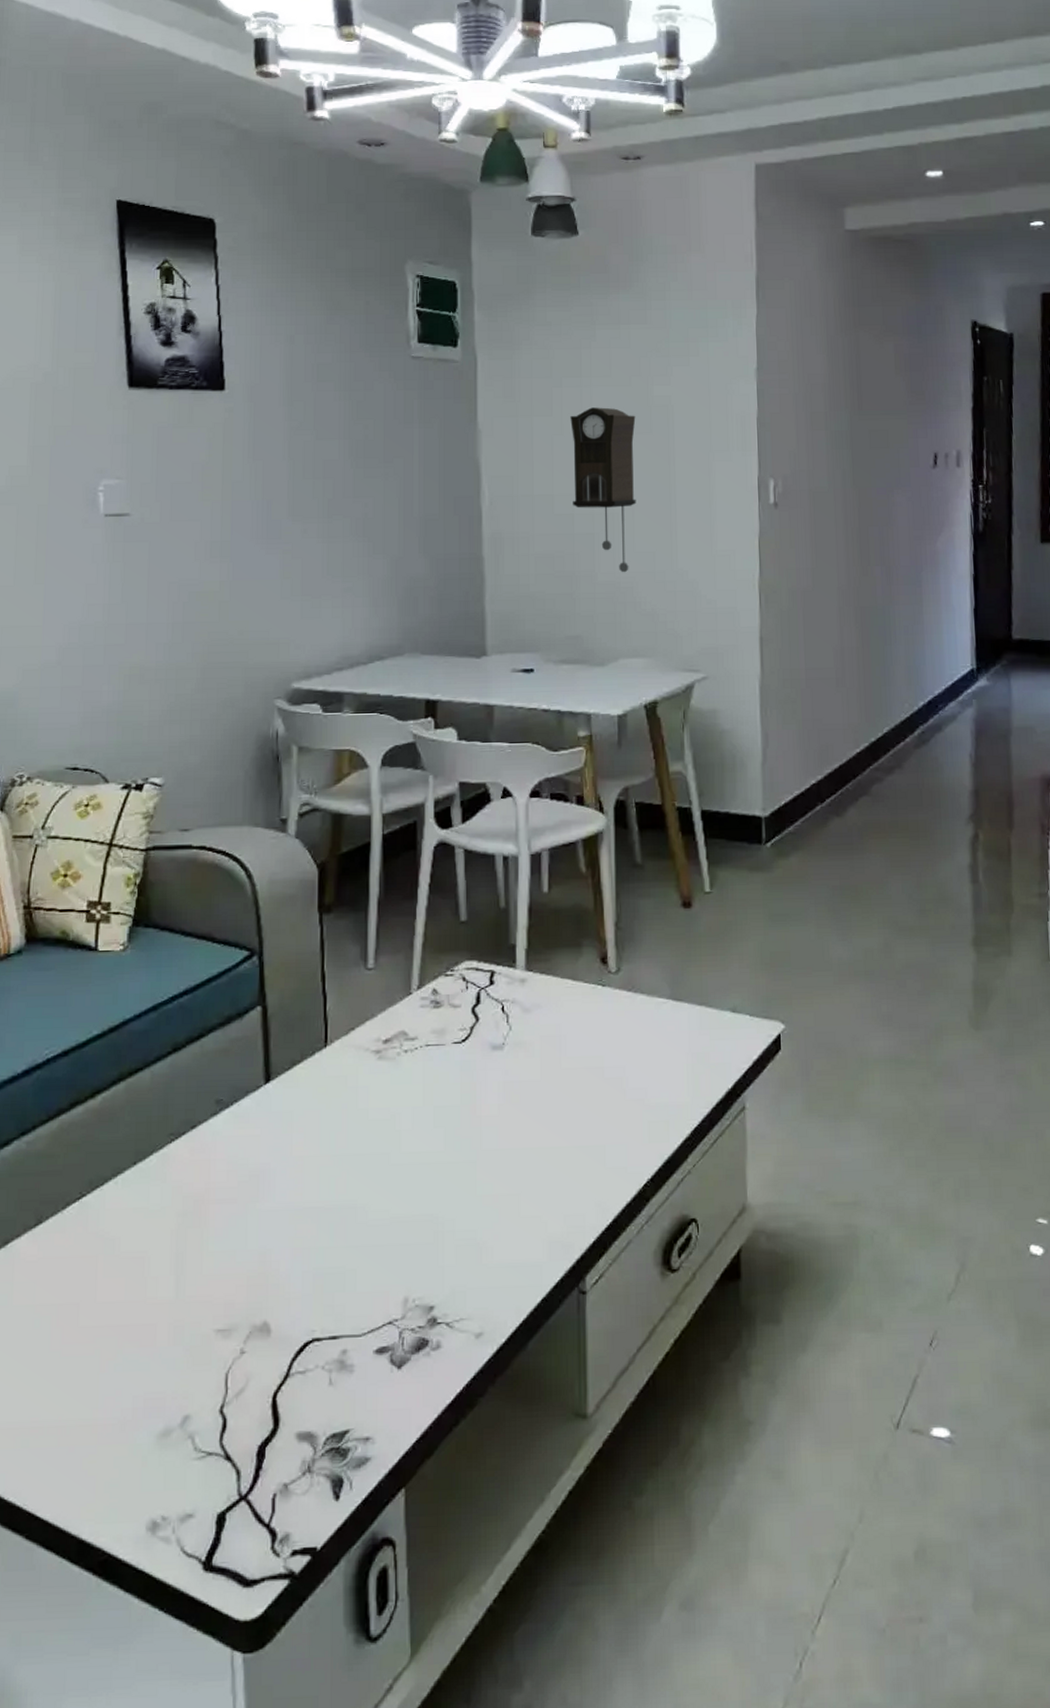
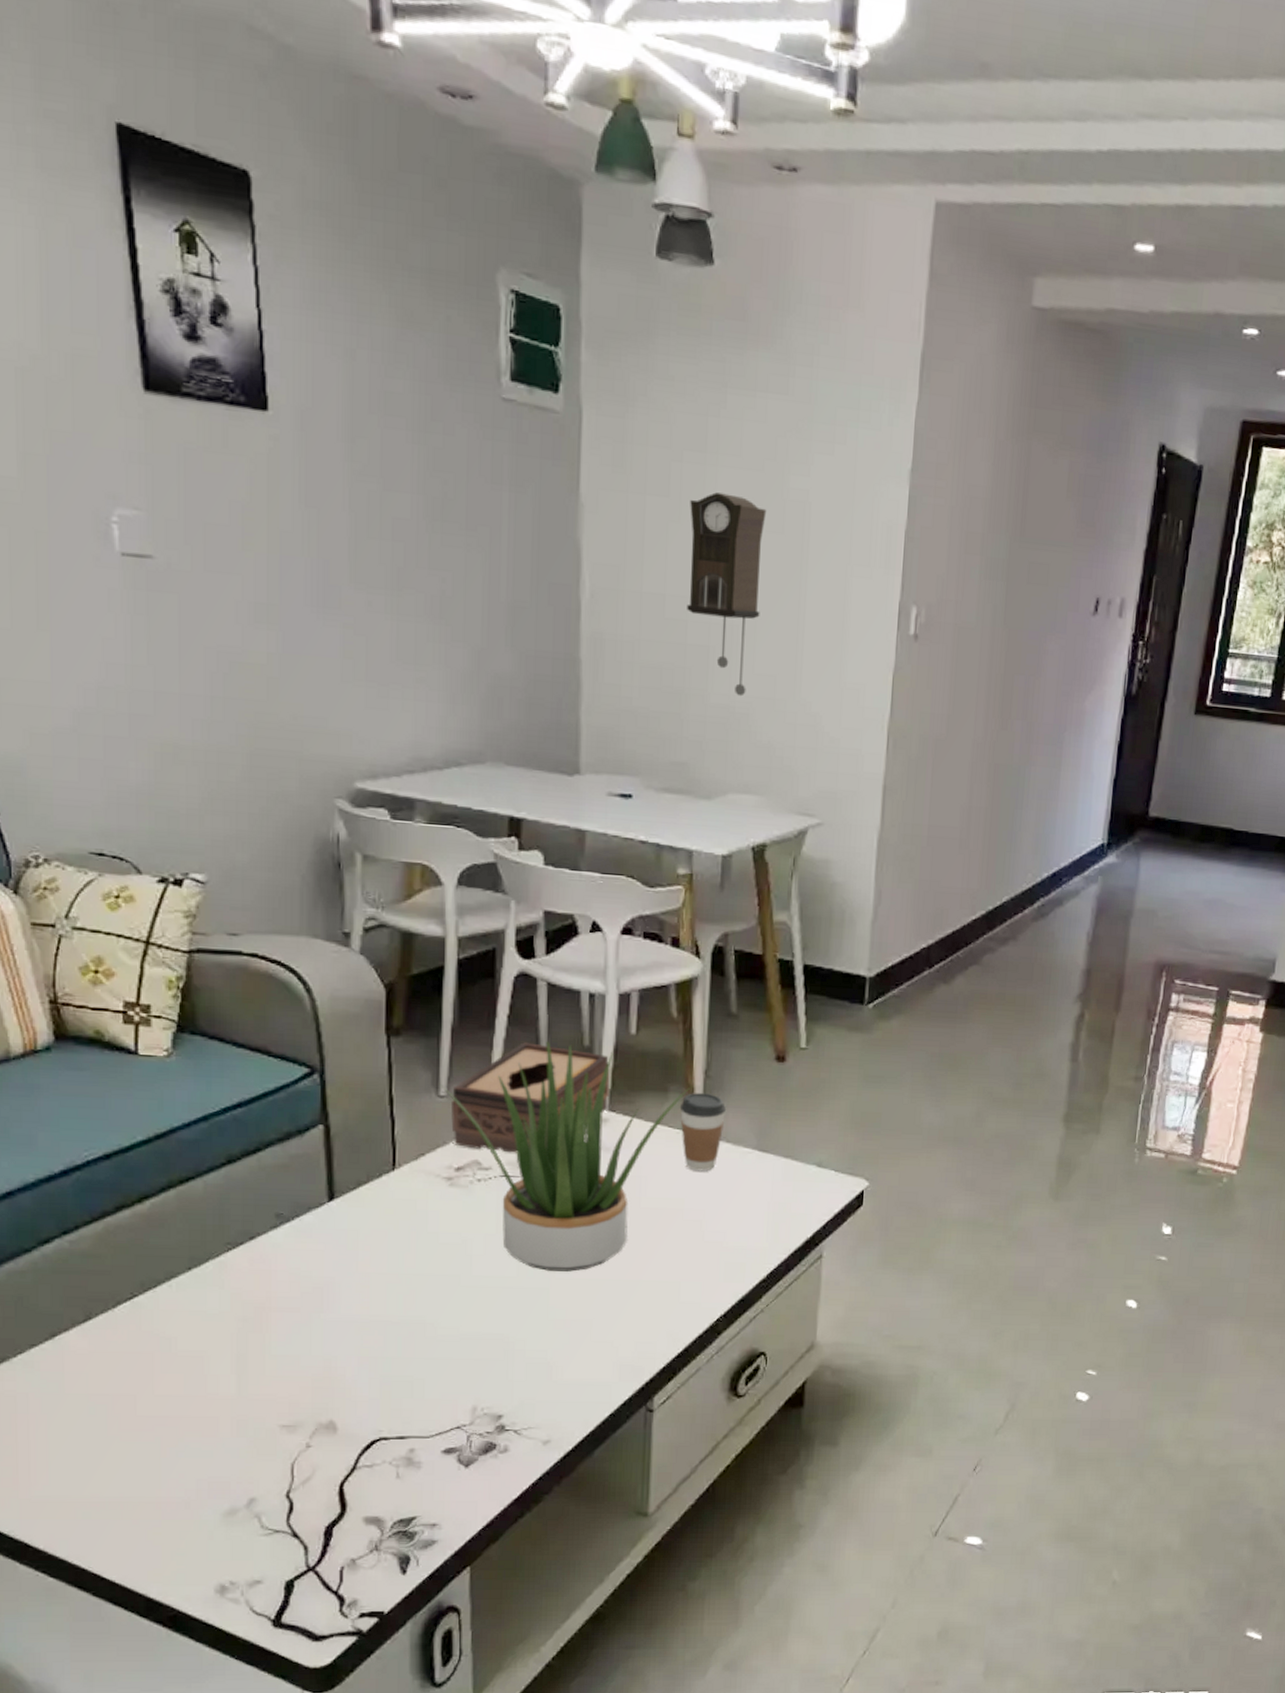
potted plant: none [369,907,602,1143] -> present [441,1042,690,1272]
tissue box: none [379,909,527,1021] -> present [451,1042,611,1153]
coffee cup: none [593,945,638,1026] -> present [679,1093,726,1172]

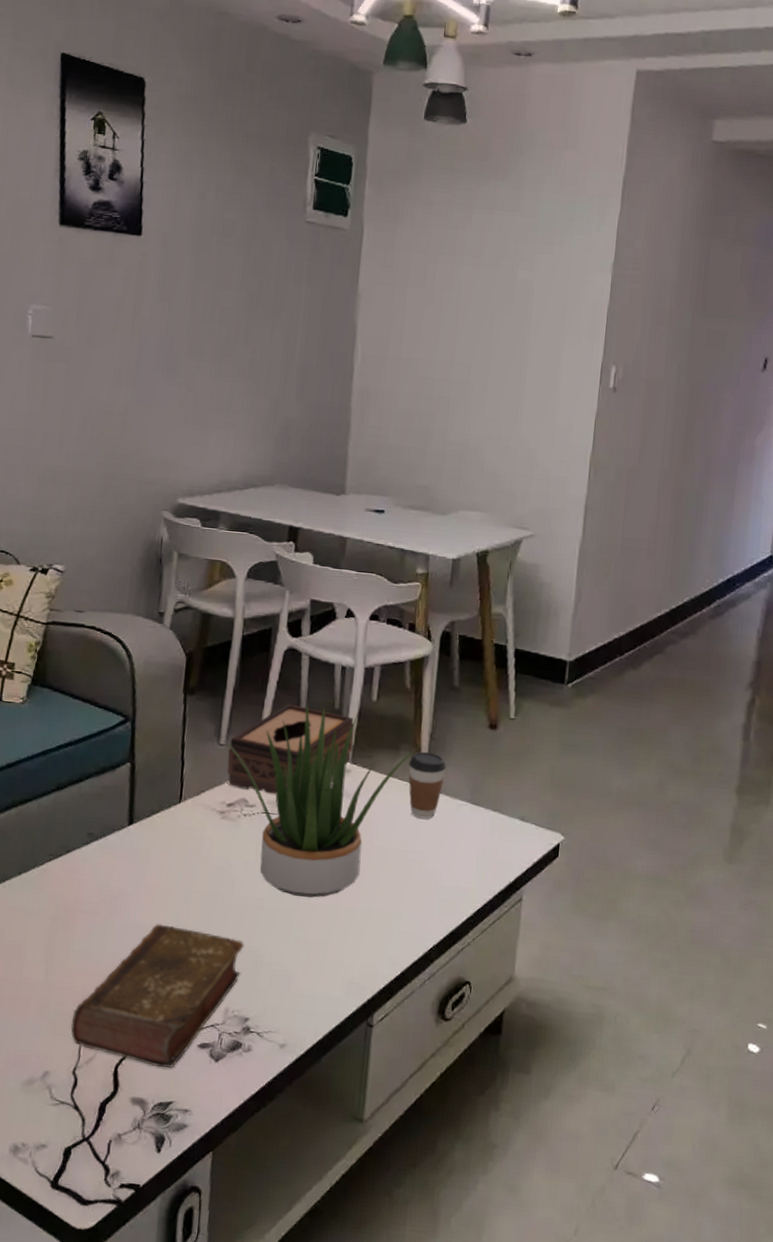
book: none [278,1316,490,1480] -> present [71,924,244,1068]
pendulum clock: present [687,492,767,697] -> none [434,284,499,436]

